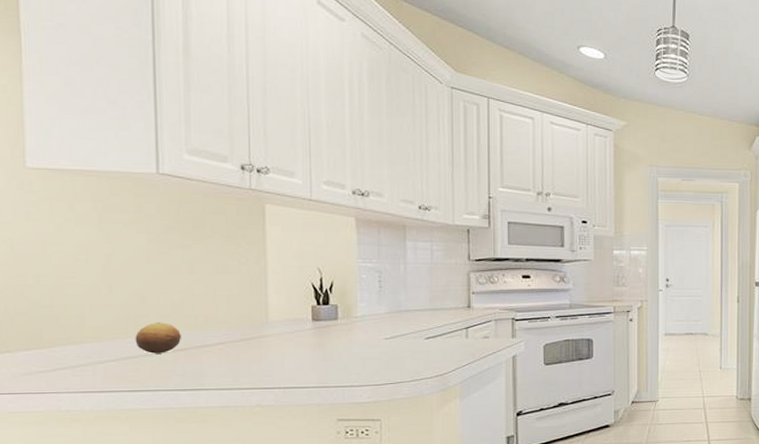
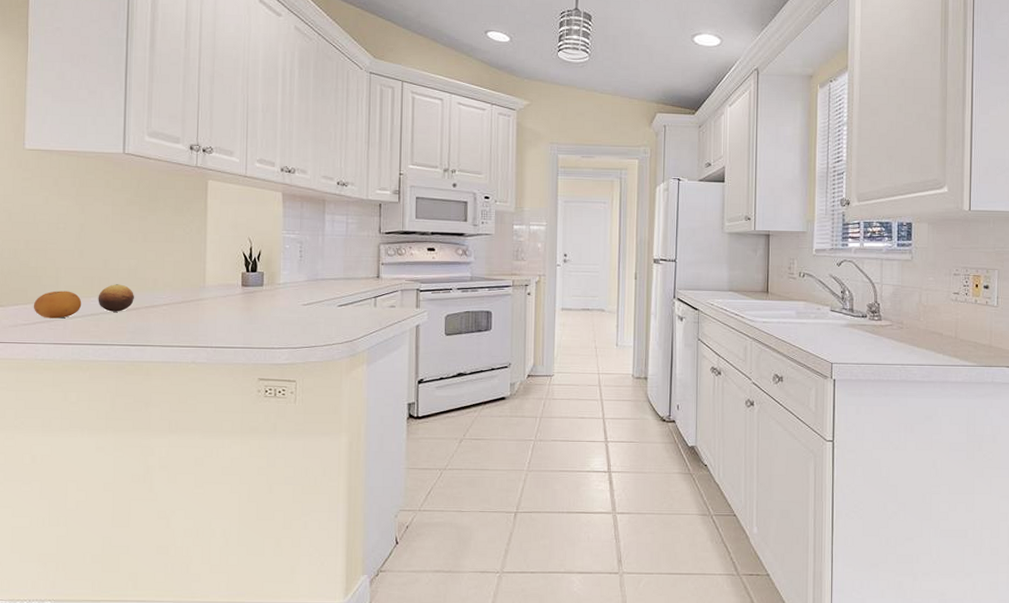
fruit: none [51,332,115,364] -> present [33,291,82,319]

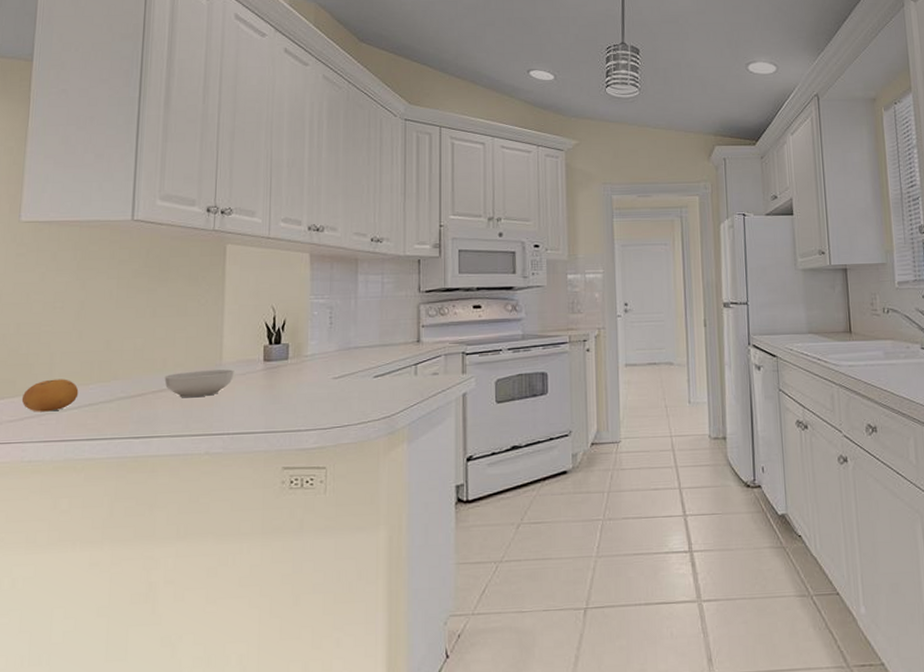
fruit: present [98,284,134,312] -> none [97,367,140,400]
bowl: none [155,291,216,314] -> present [164,369,235,398]

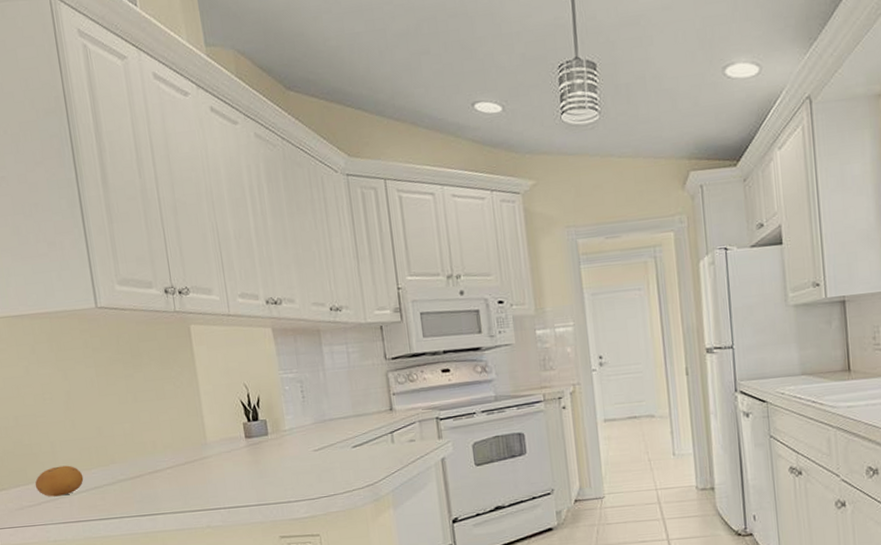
bowl: present [164,369,235,398] -> none [157,447,220,477]

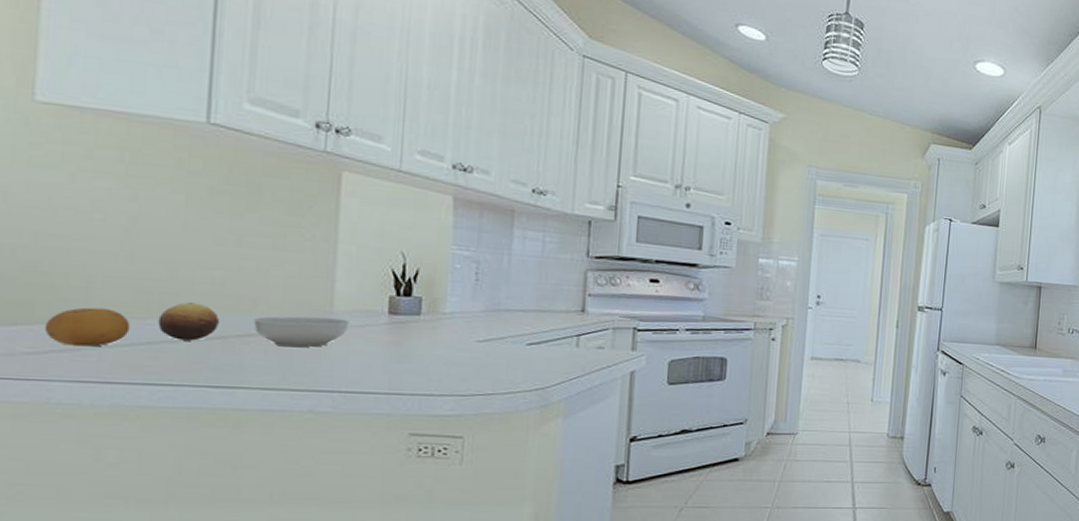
fruit: none [98,451,136,483] -> present [158,302,219,341]
bowl: none [157,447,220,477] -> present [253,316,350,347]

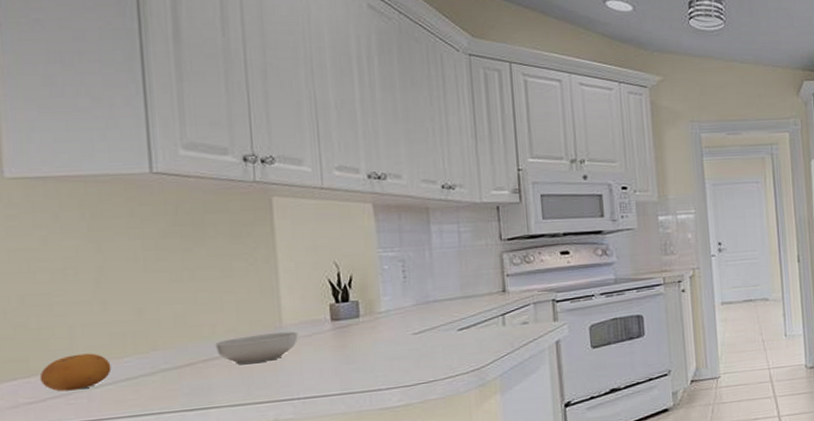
fruit: present [158,302,219,341] -> none [133,336,186,373]

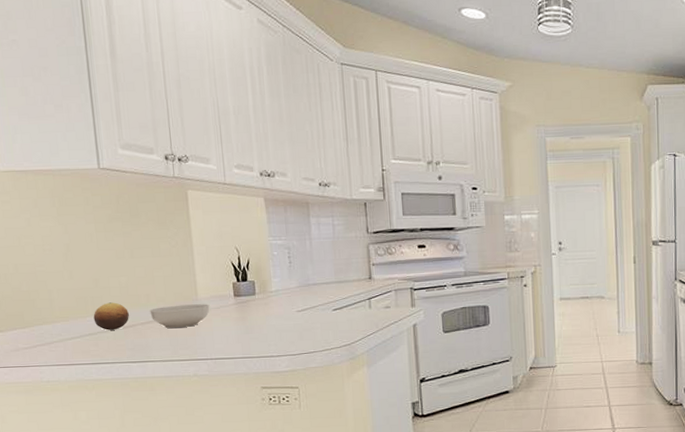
fruit: present [39,353,112,392] -> none [31,312,79,341]
fruit: none [133,336,186,373] -> present [93,302,129,330]

